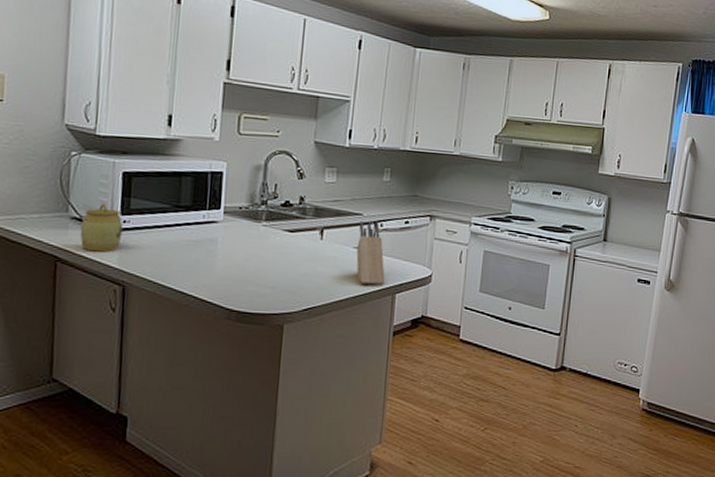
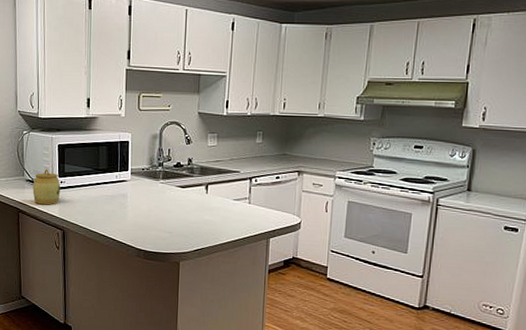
knife block: present [356,221,385,285] -> none [235,177,260,231]

